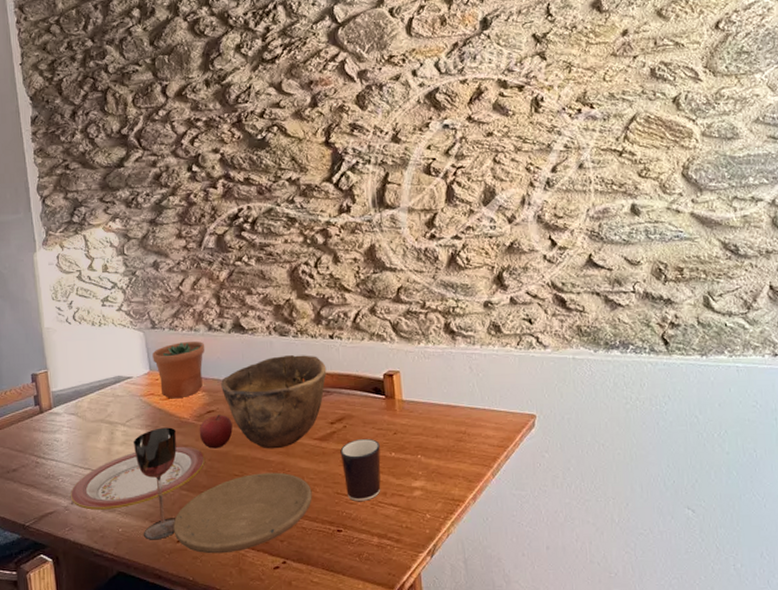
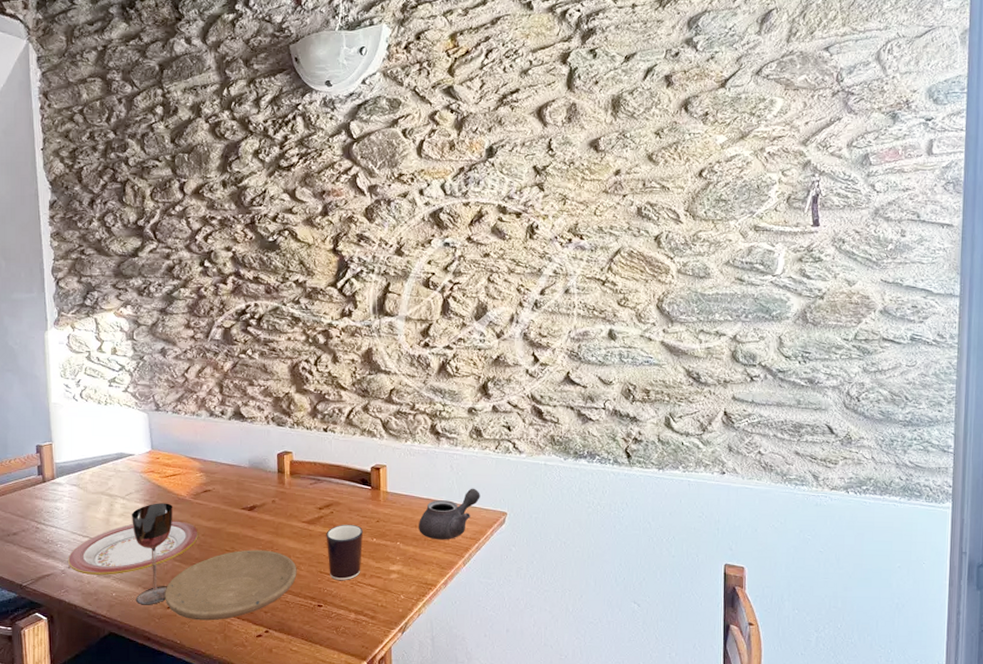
planter: present [152,341,205,399] -> none [155,424,206,477]
fruit: present [199,414,233,449] -> none [195,493,227,525]
bowl: present [221,355,327,449] -> none [219,444,319,529]
teapot: none [440,390,505,450] -> present [419,488,480,540]

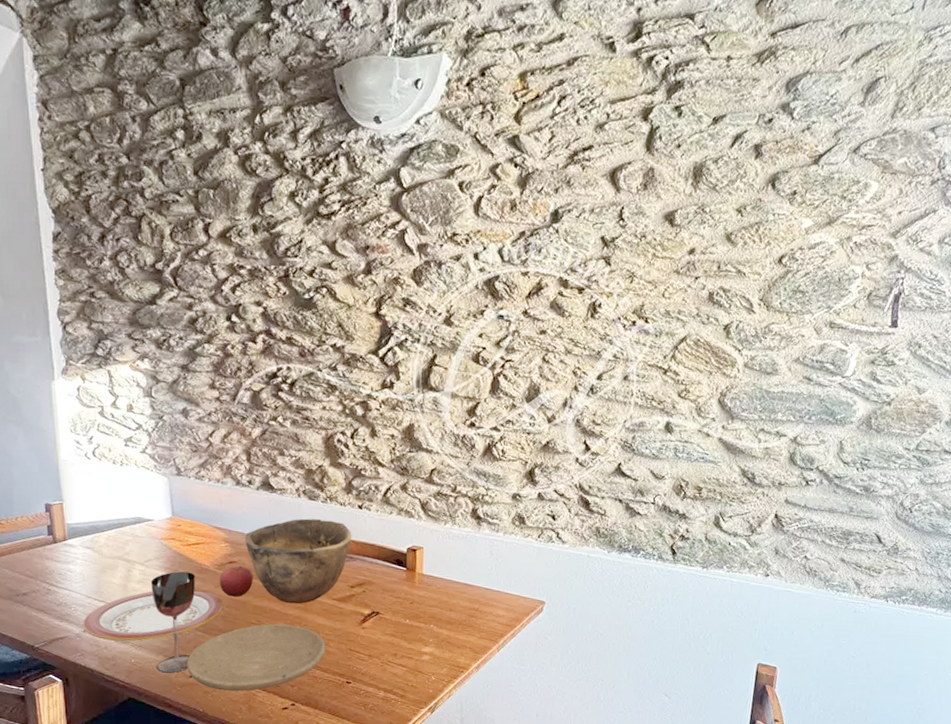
fruit: none [195,493,227,525] -> present [219,565,253,597]
bowl: none [219,444,319,529] -> present [245,518,352,604]
mug: present [326,524,363,581] -> none [357,604,396,660]
teapot: present [419,488,480,540] -> none [454,575,519,626]

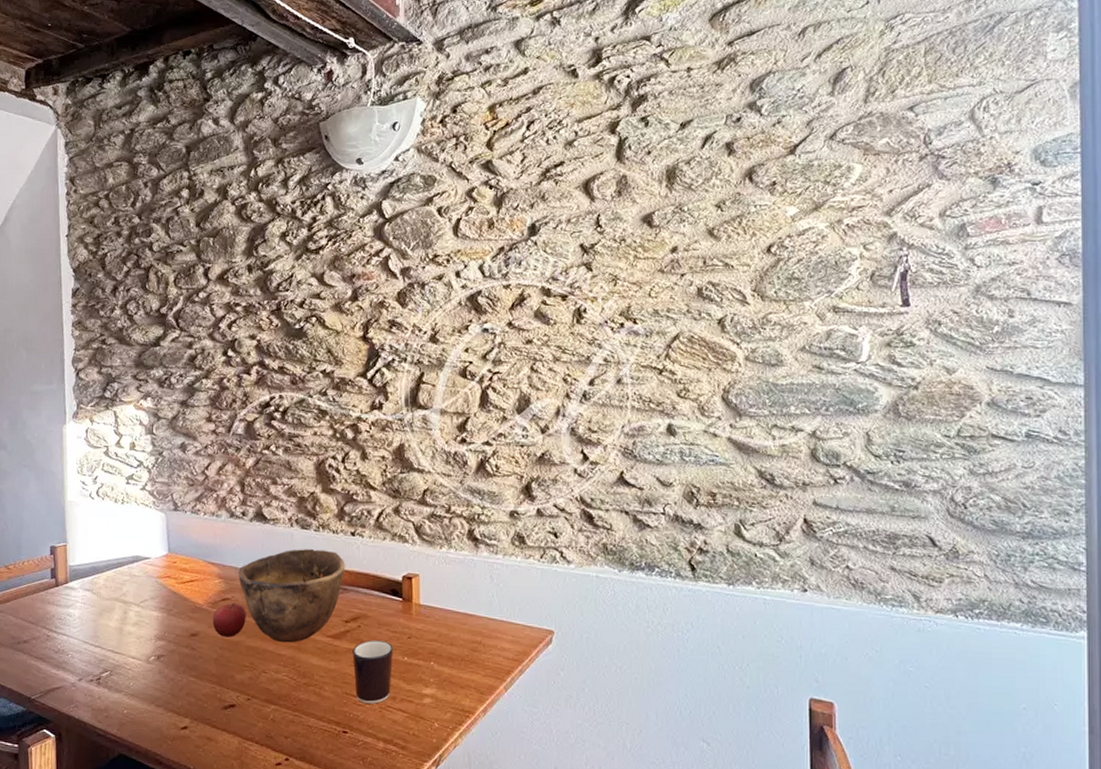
plate: present [82,589,224,642] -> none [78,630,216,690]
wineglass: present [150,571,196,673] -> none [145,611,190,725]
plate: present [187,624,326,692] -> none [178,666,321,745]
mug: none [357,604,396,660] -> present [352,639,393,705]

